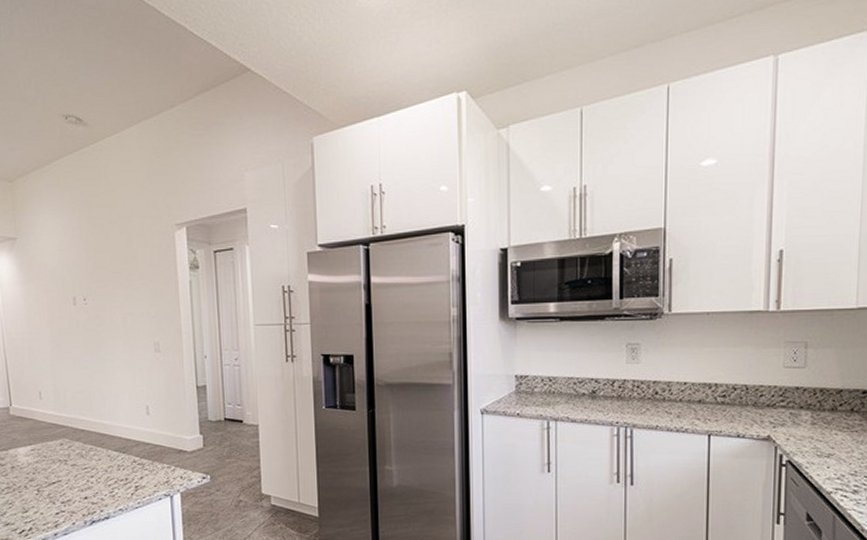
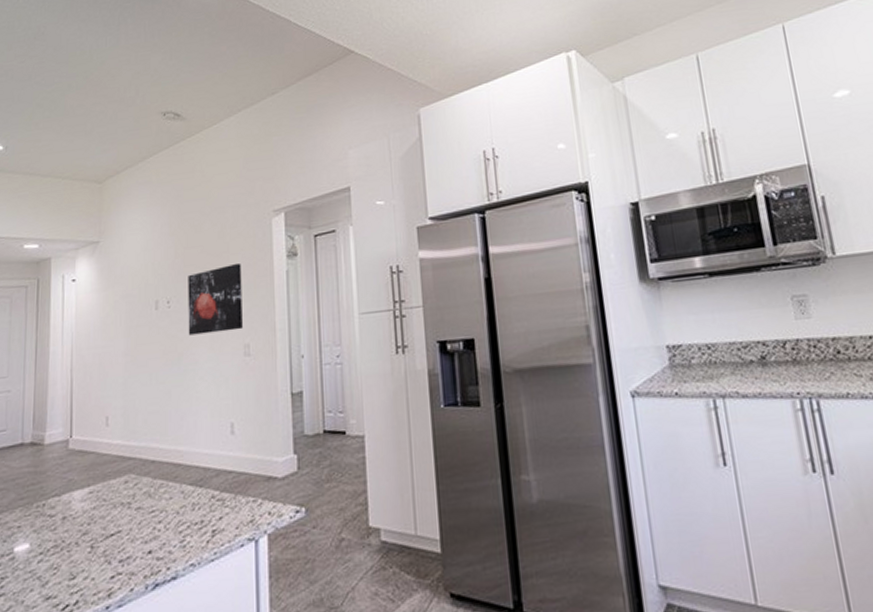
wall art: none [100,270,152,330] -> present [188,263,243,336]

